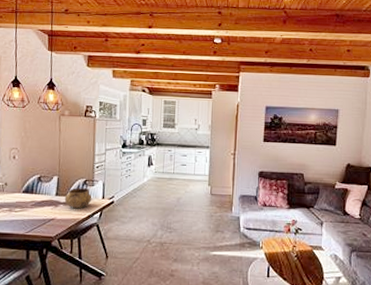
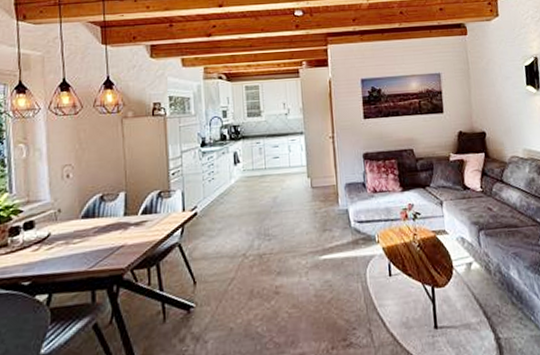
decorative bowl: present [64,188,92,209] -> none [135,201,170,229]

